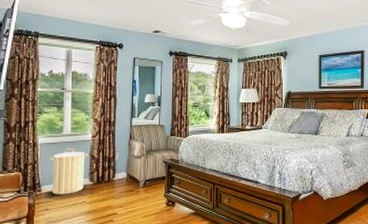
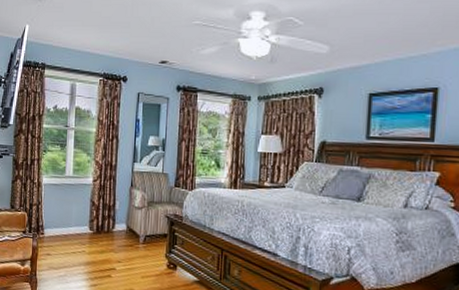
laundry hamper: present [50,148,88,195] -> none [52,191,89,241]

